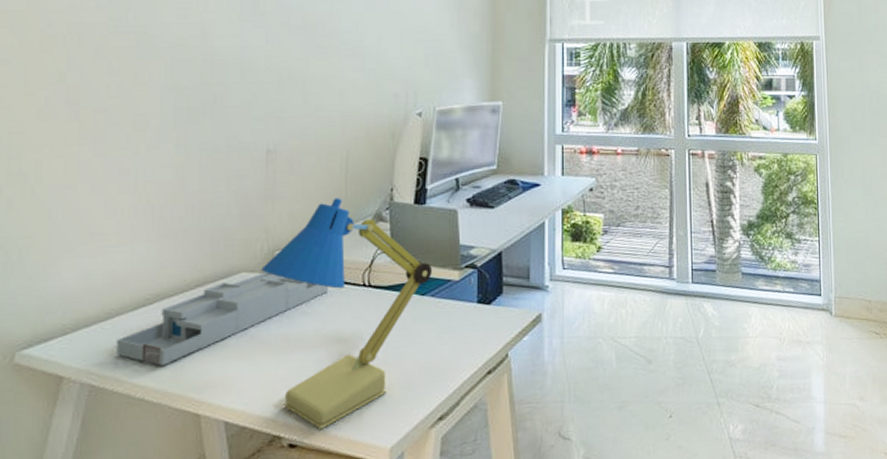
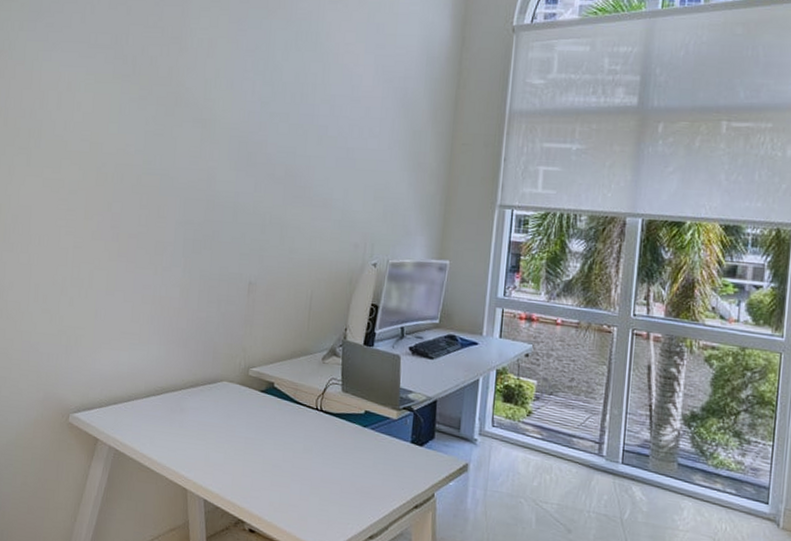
desk organizer: present [116,272,329,366] -> none [133,383,289,445]
desk lamp: present [261,198,433,430] -> none [238,330,375,524]

